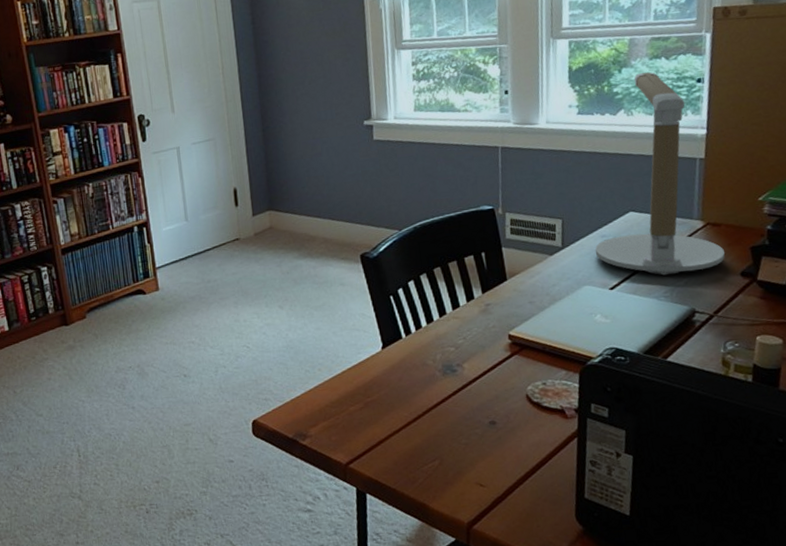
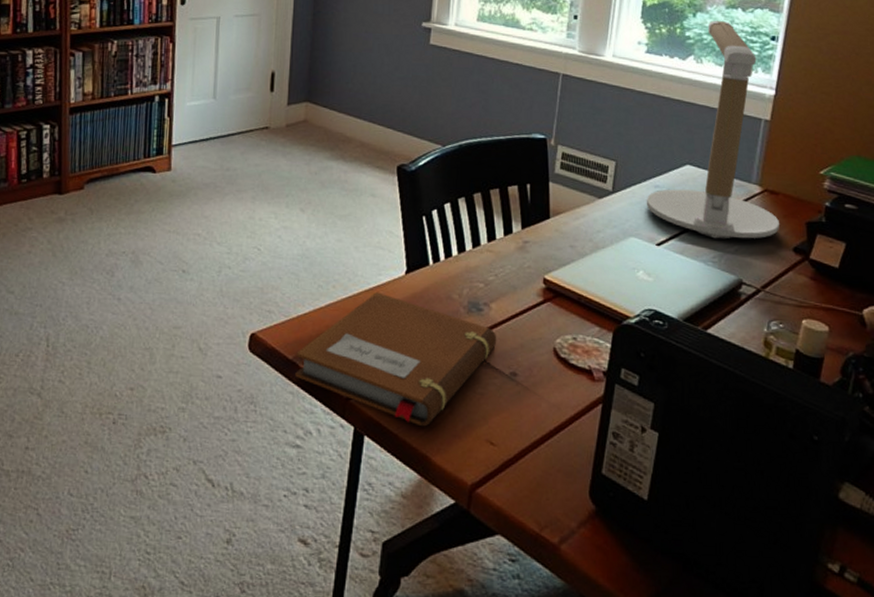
notebook: none [295,369,474,480] -> present [295,292,497,427]

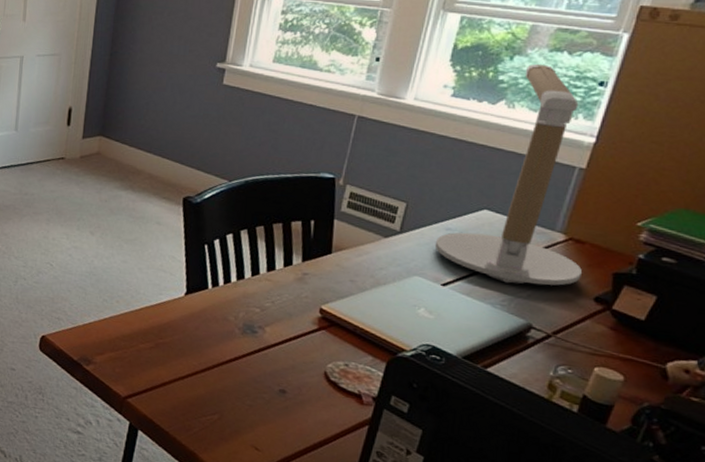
notebook: present [295,292,497,427] -> none [79,309,269,428]

